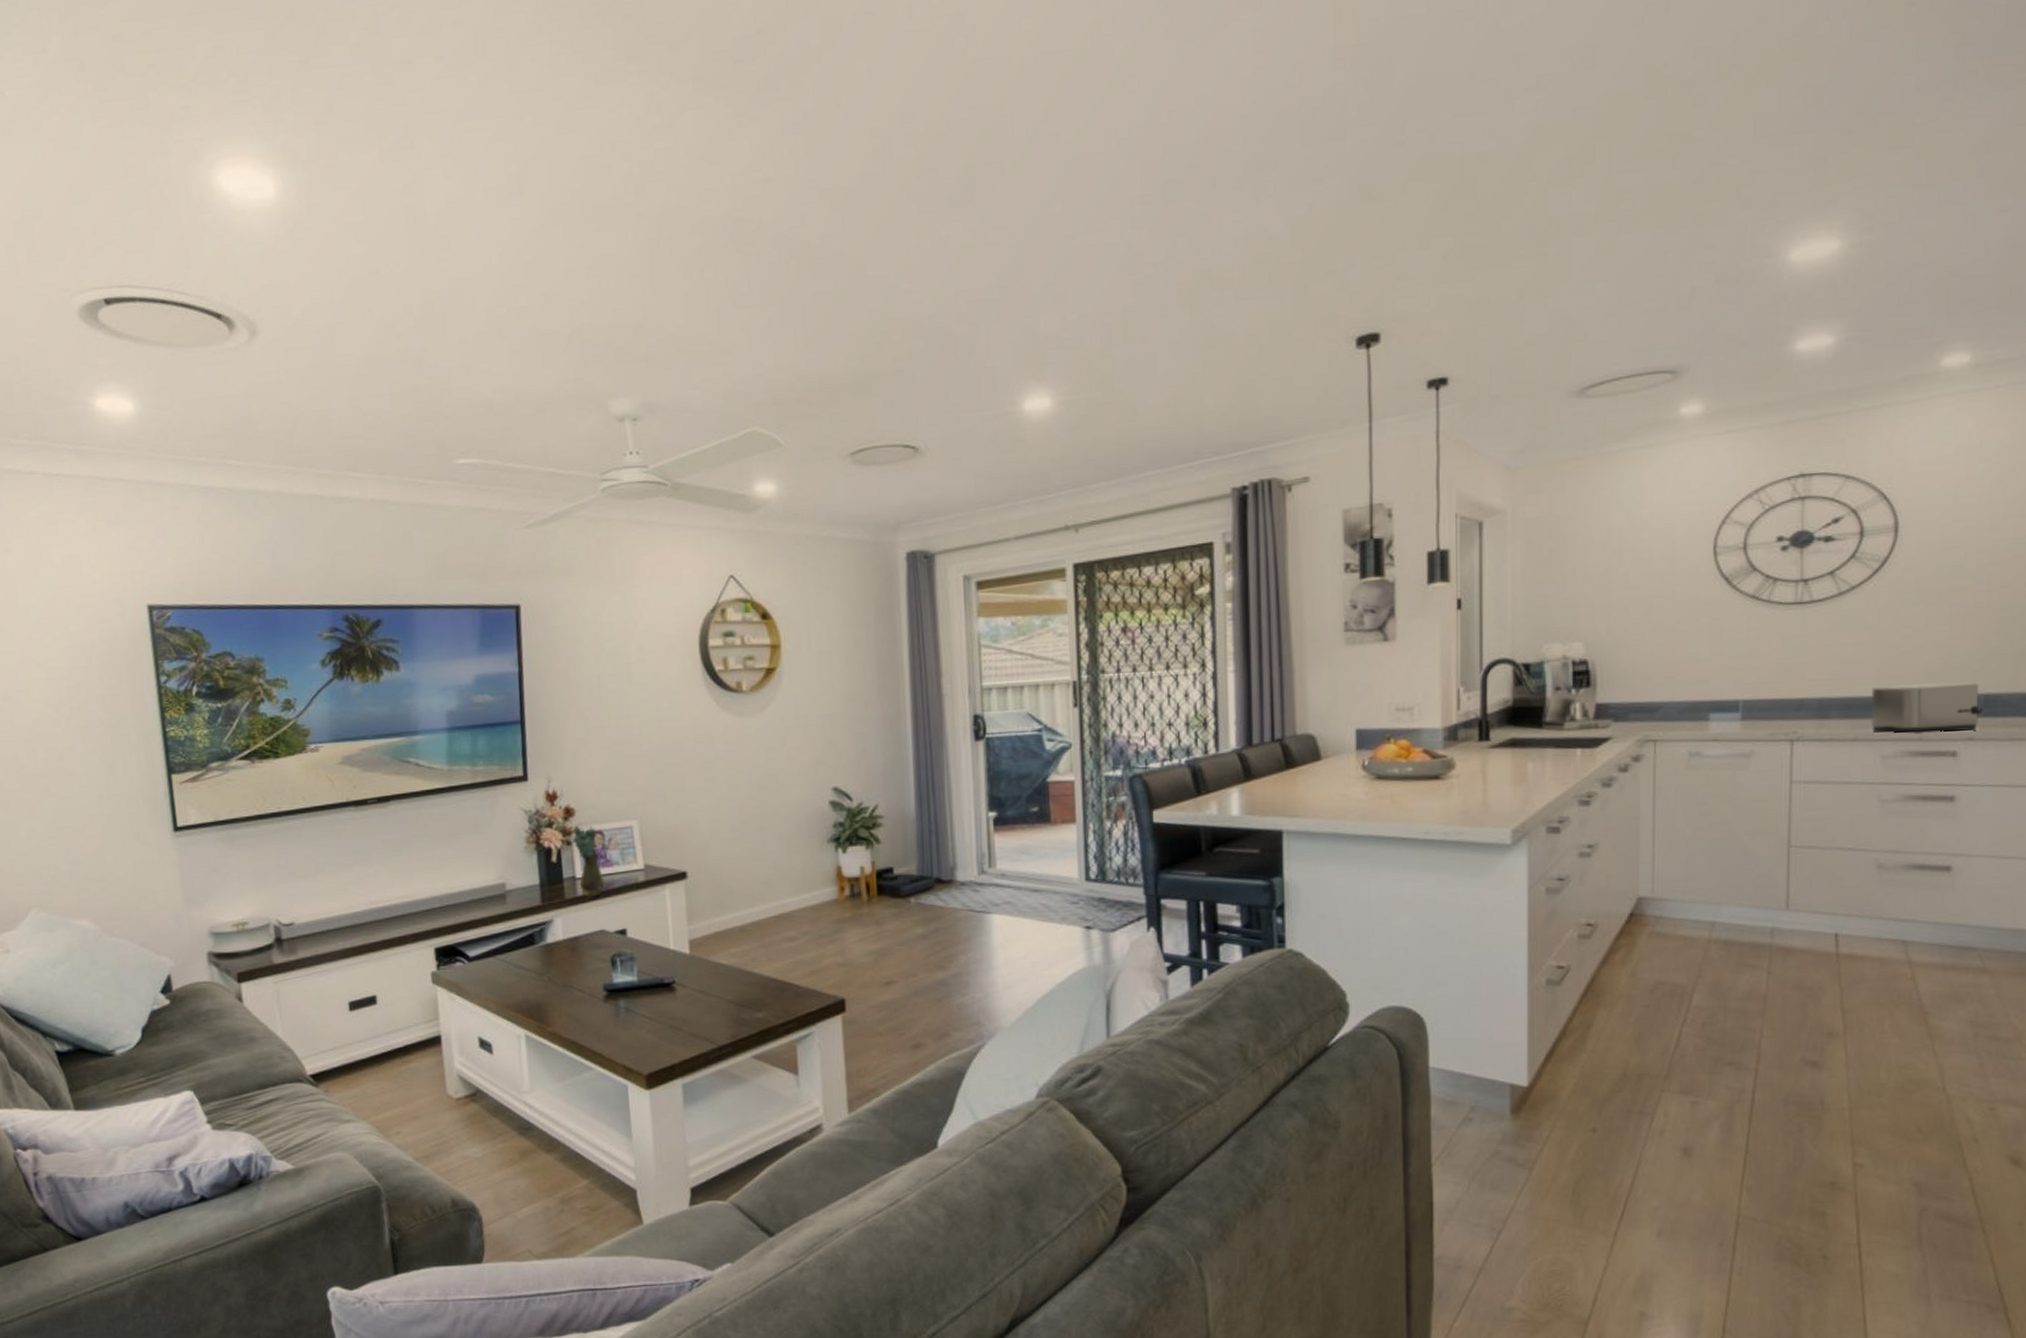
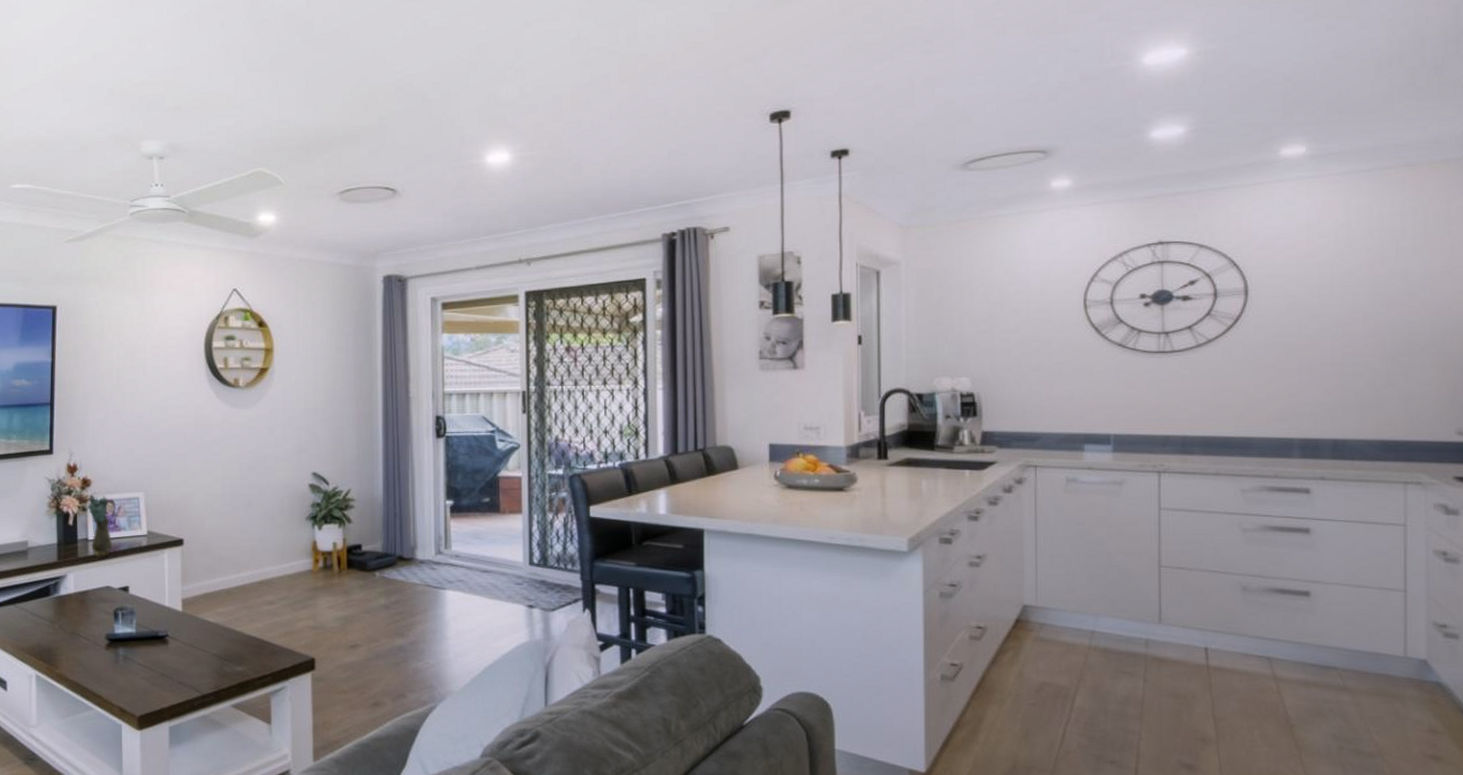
toaster: present [1870,682,1983,735] -> none [1229,427,1332,472]

